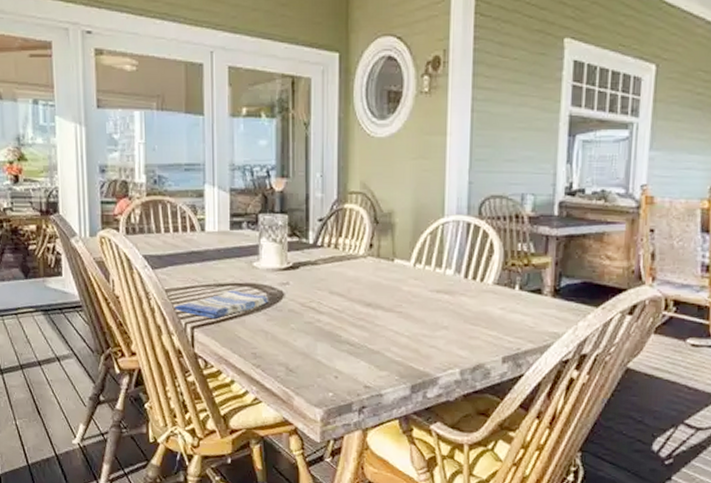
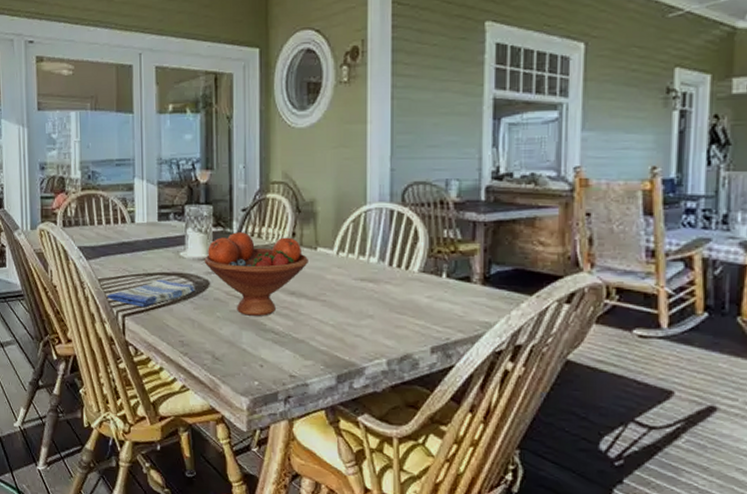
fruit bowl: none [278,242,385,328] -> present [204,232,308,316]

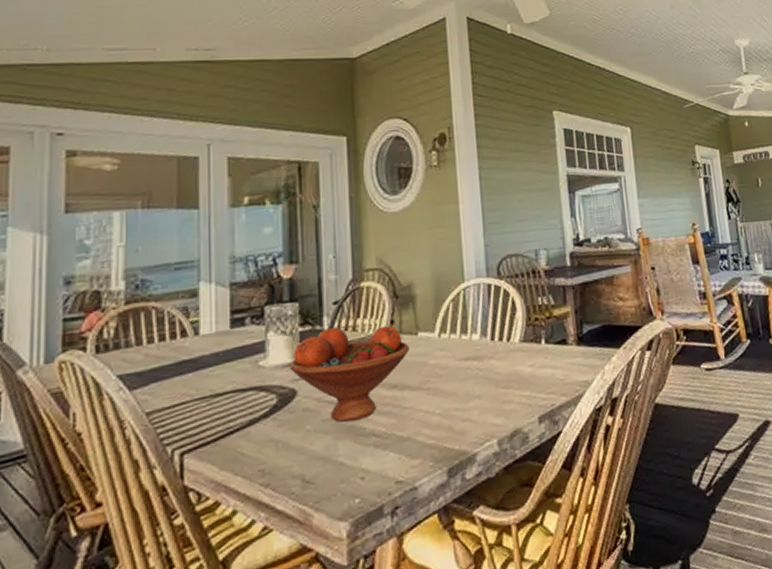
dish towel: present [107,279,195,308] -> none [158,397,279,439]

